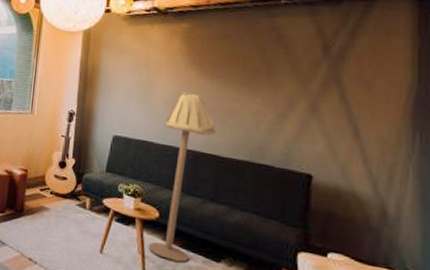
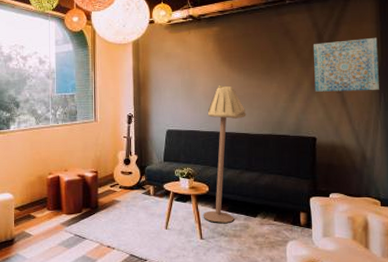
wall art: none [315,55,413,127] -> present [314,37,379,92]

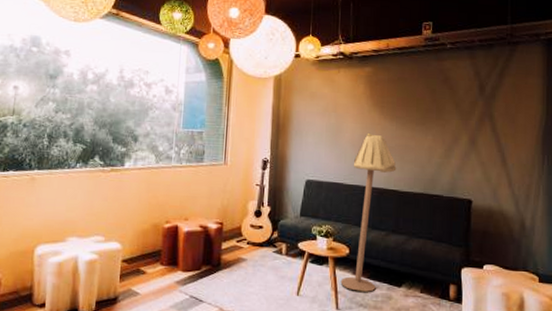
wall art: present [314,37,379,92] -> none [473,93,543,152]

